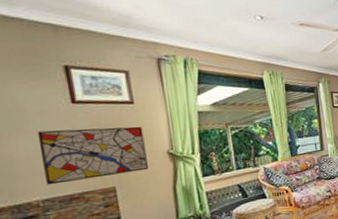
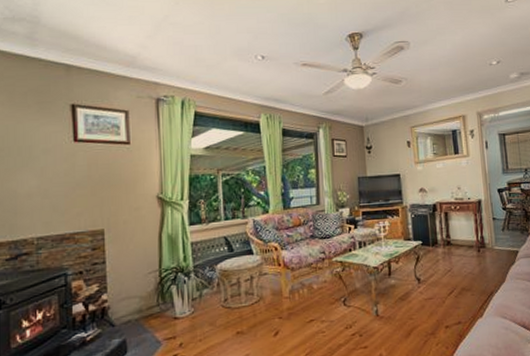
wall art: present [37,126,148,185] -> none [40,167,137,223]

